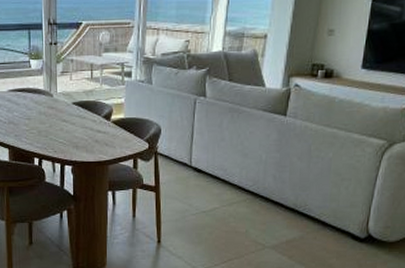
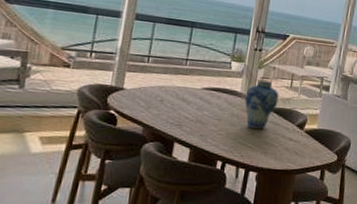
vase: none [48,74,81,125] -> present [244,80,279,130]

